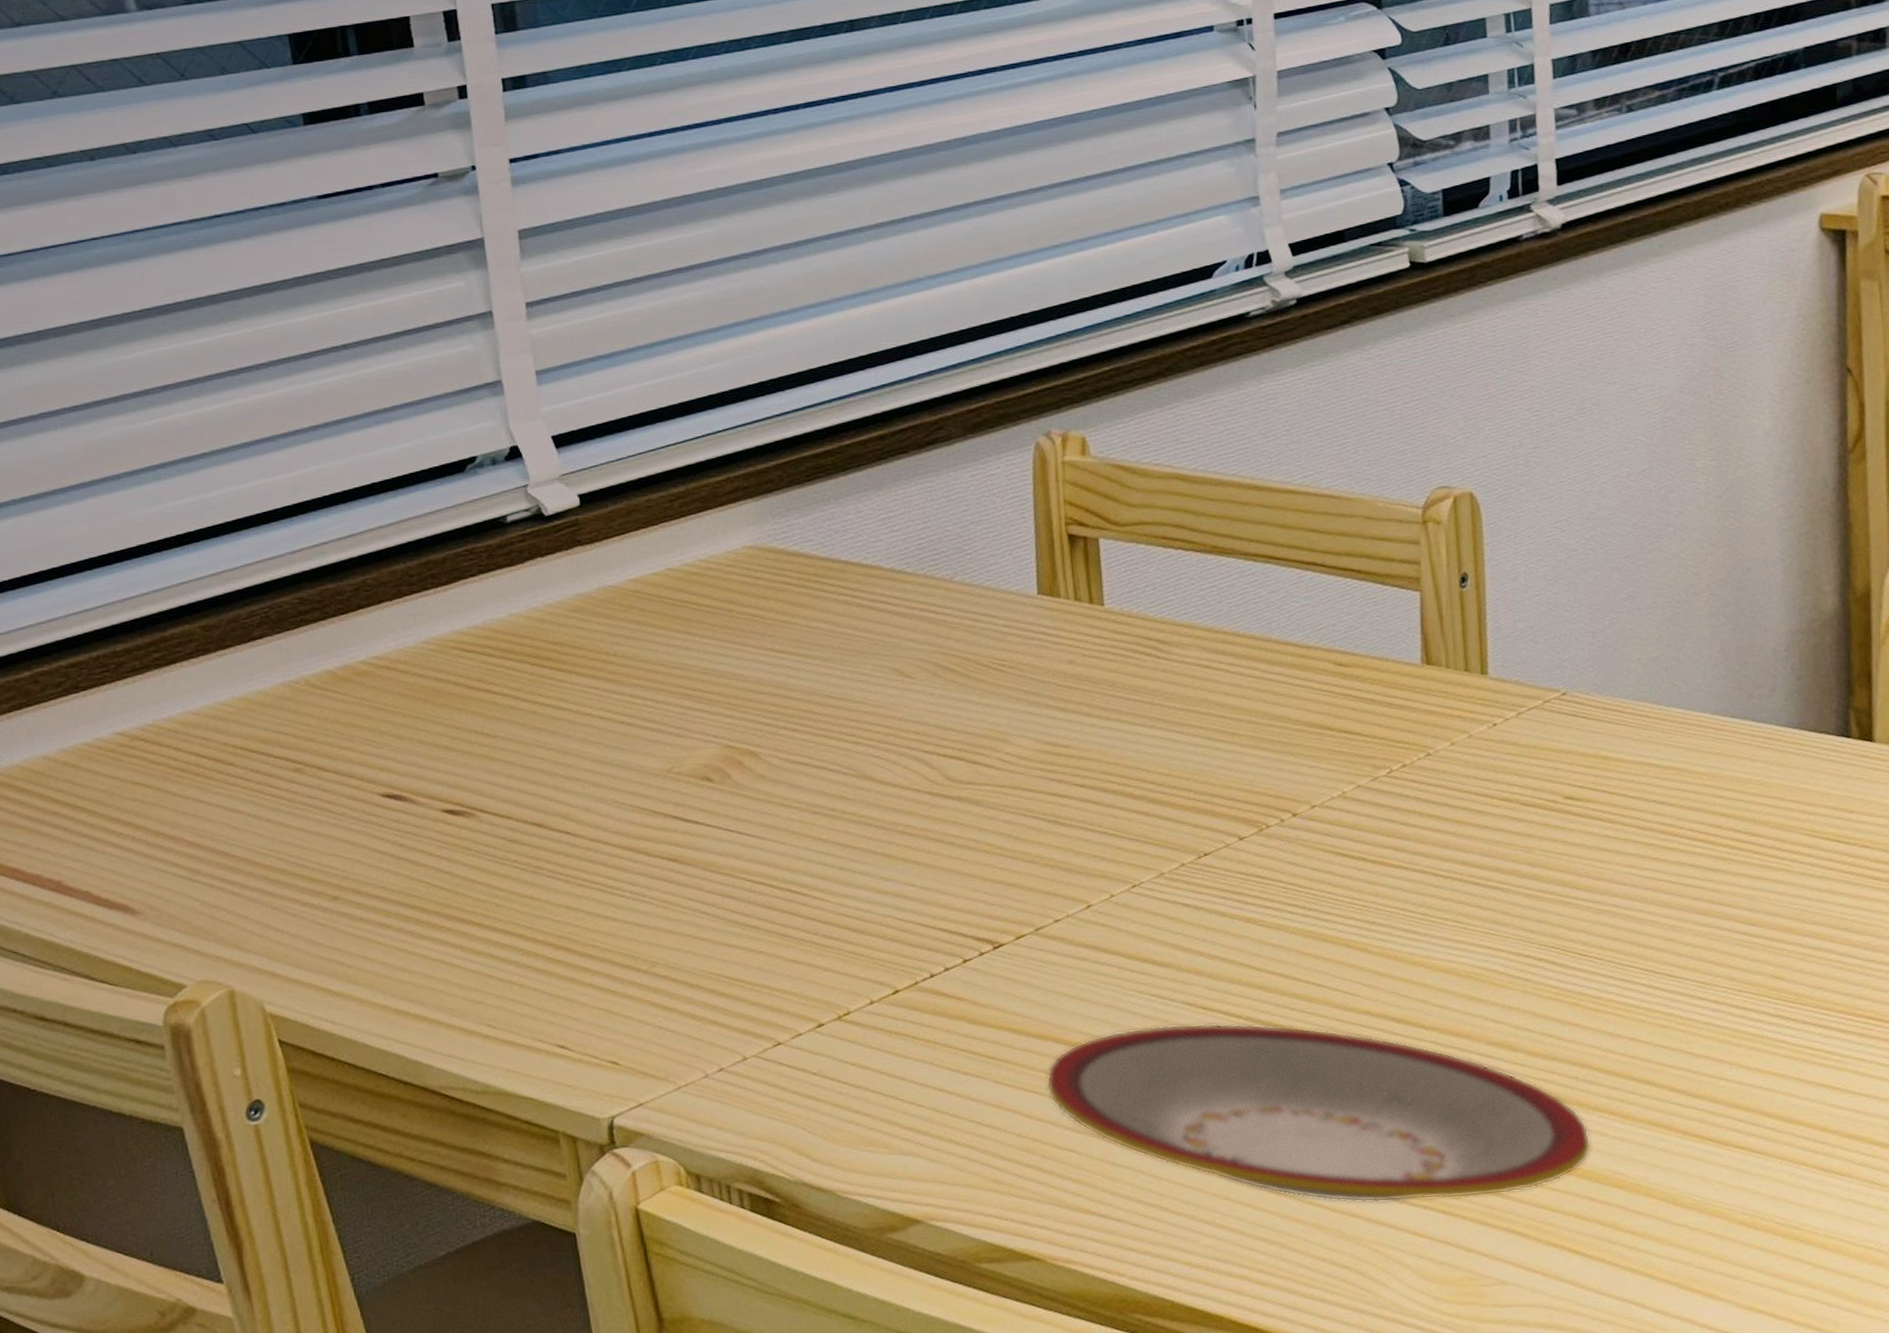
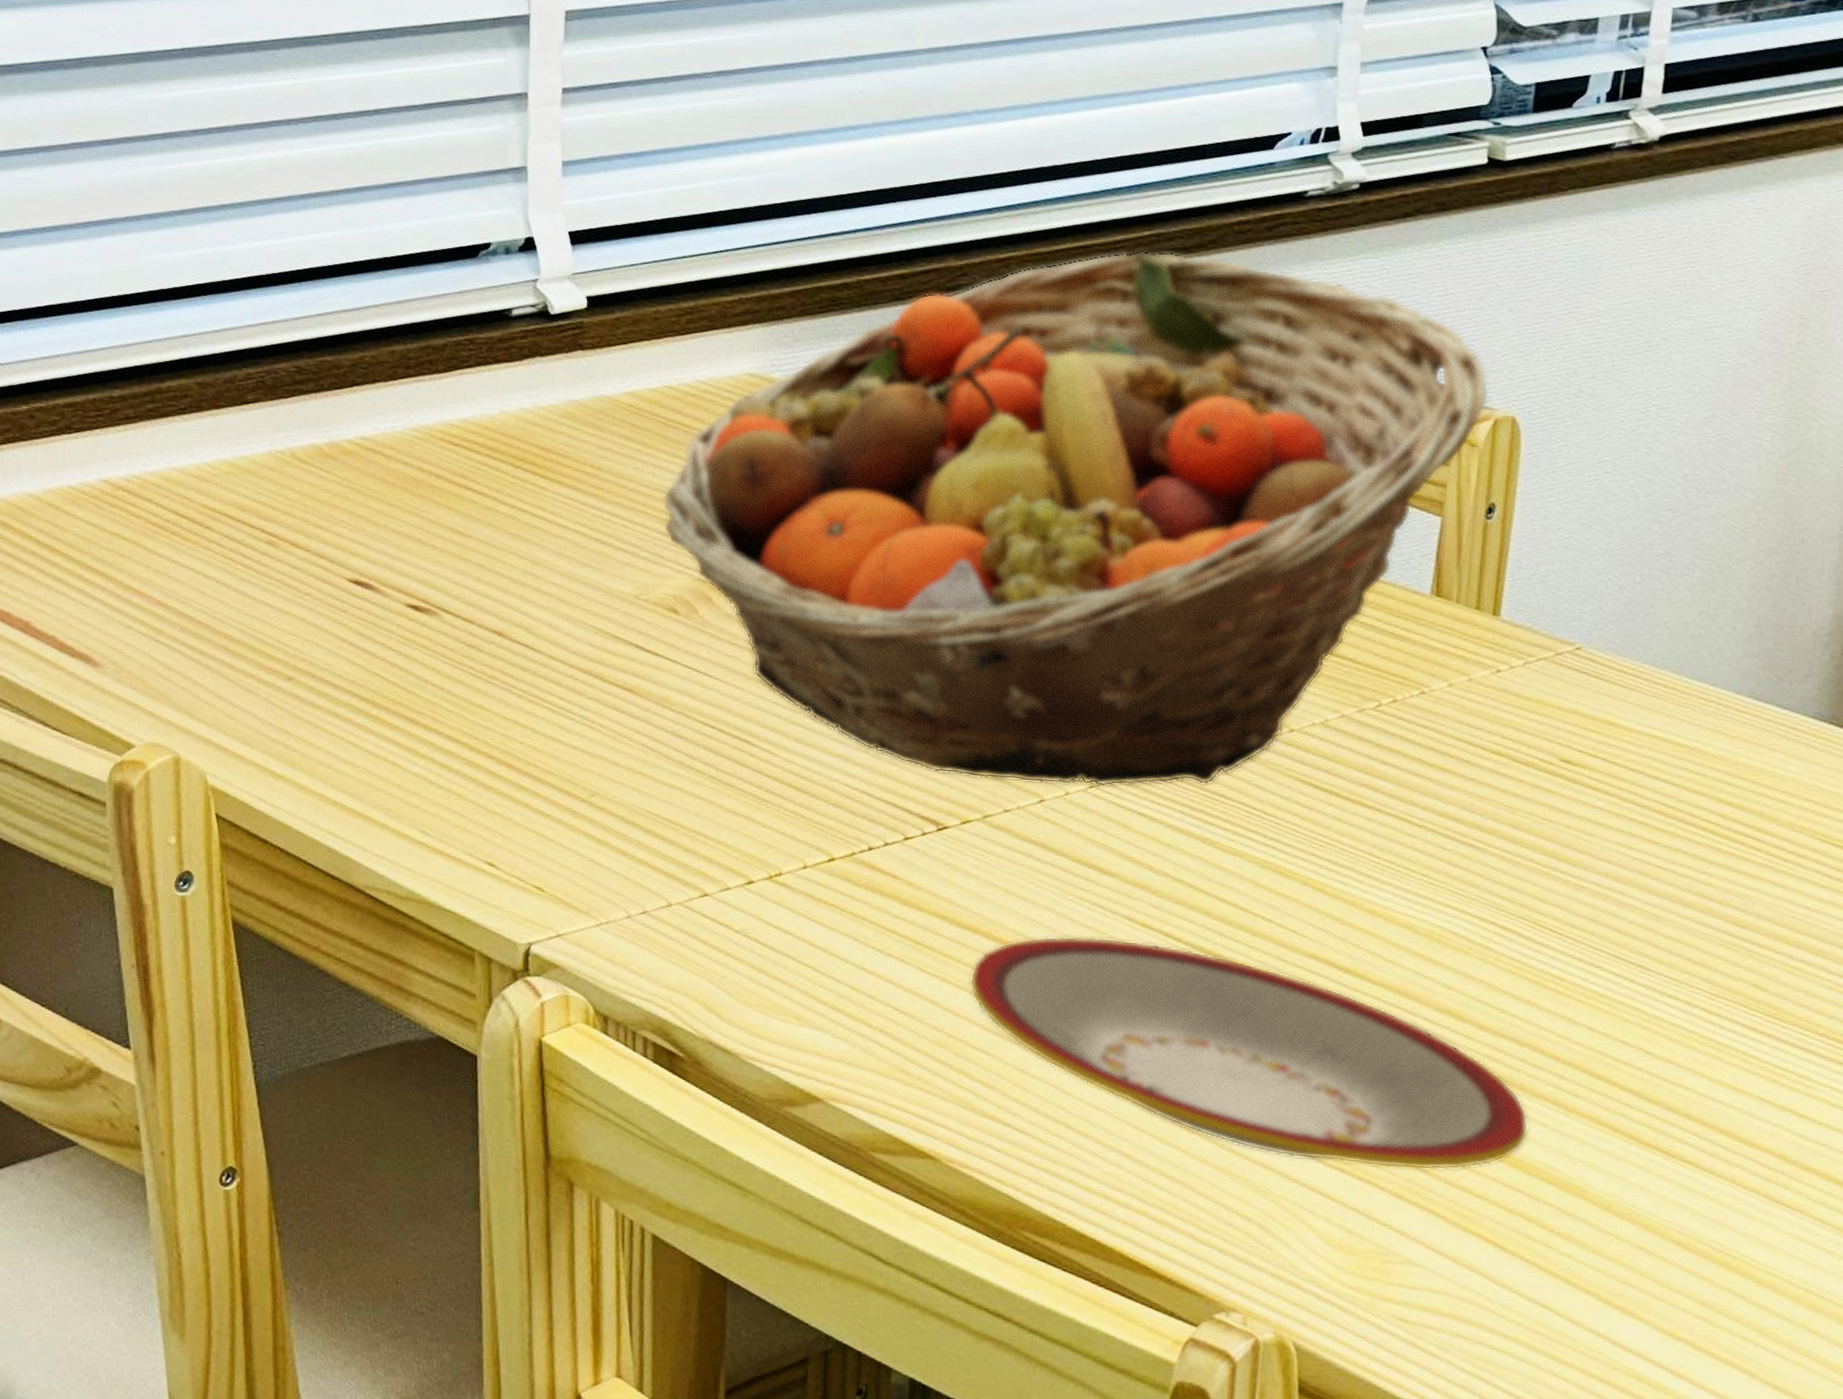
fruit basket: none [681,383,1446,895] -> present [663,251,1489,787]

